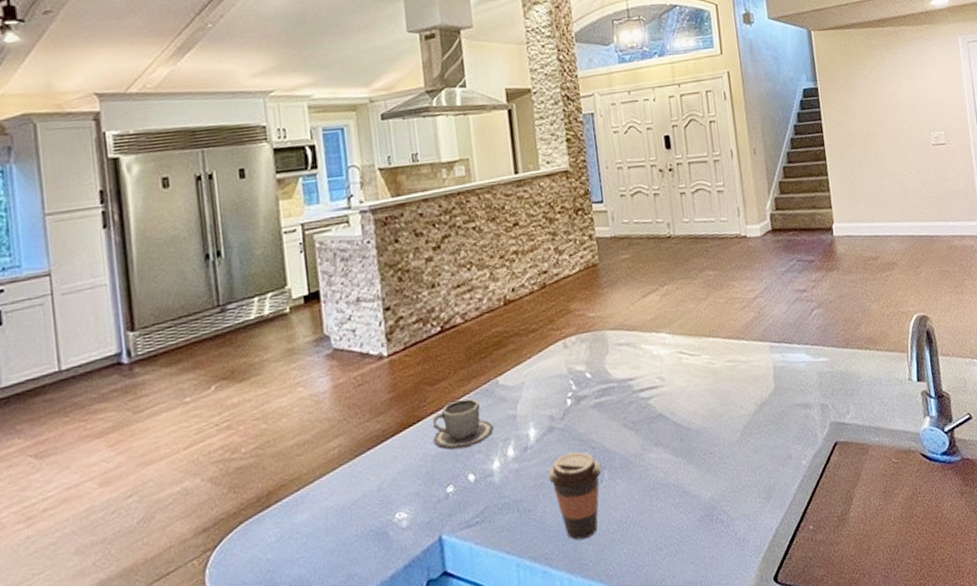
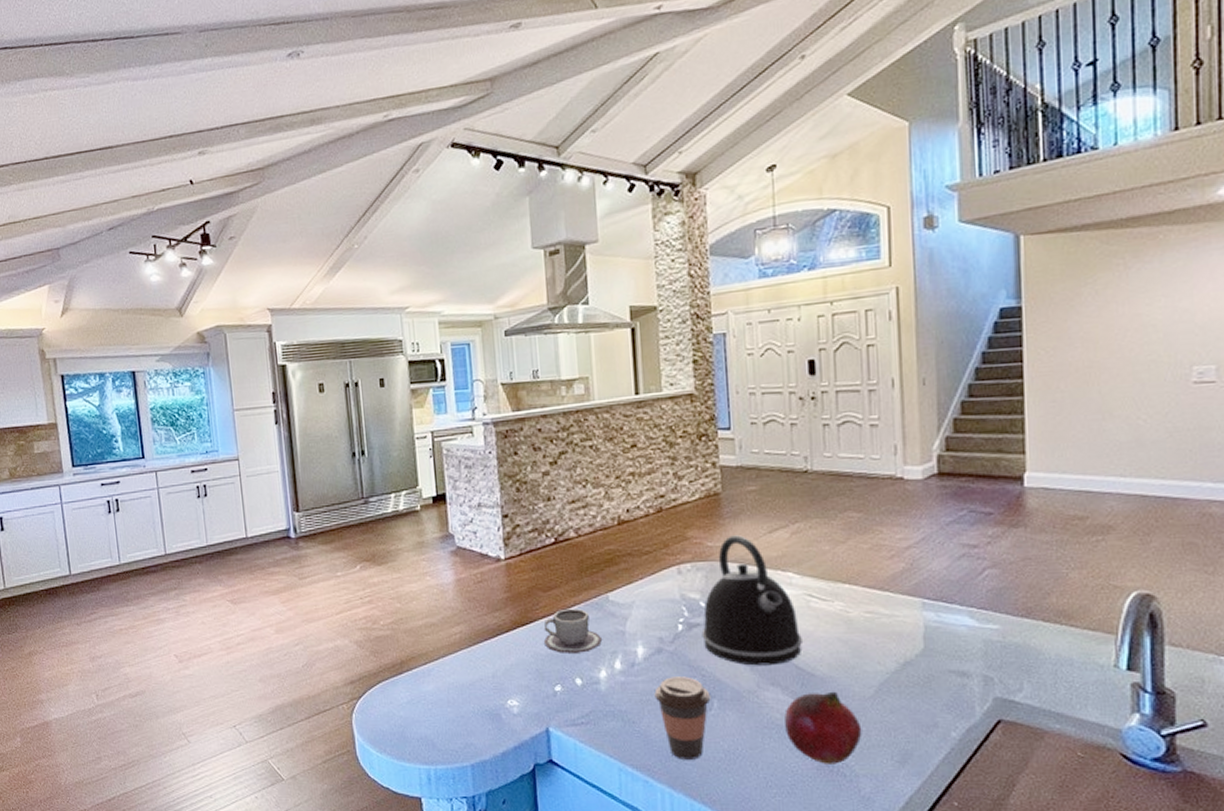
kettle: none [589,302,678,430] -> present [701,535,802,666]
fruit: none [668,441,734,515] -> present [785,691,862,764]

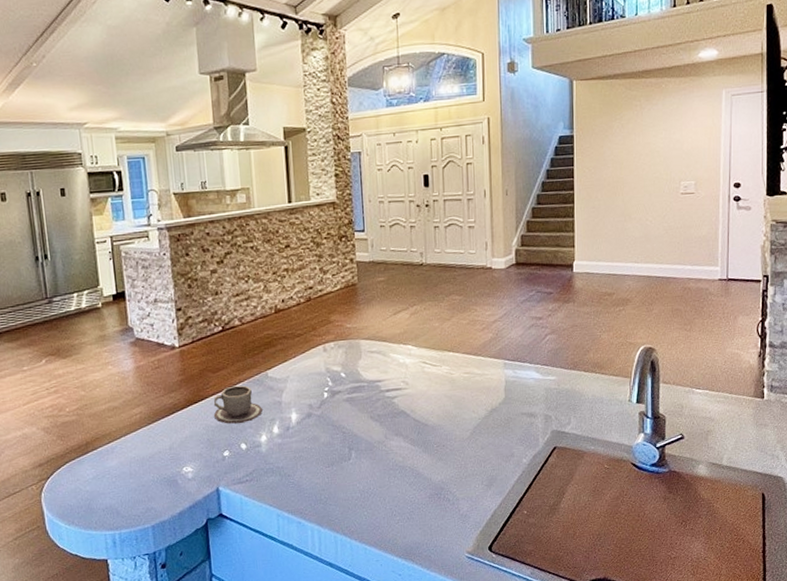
coffee cup: present [654,676,711,760] -> none [305,434,350,502]
kettle: present [701,535,802,666] -> none [342,317,418,422]
fruit: present [785,691,862,764] -> none [405,436,461,493]

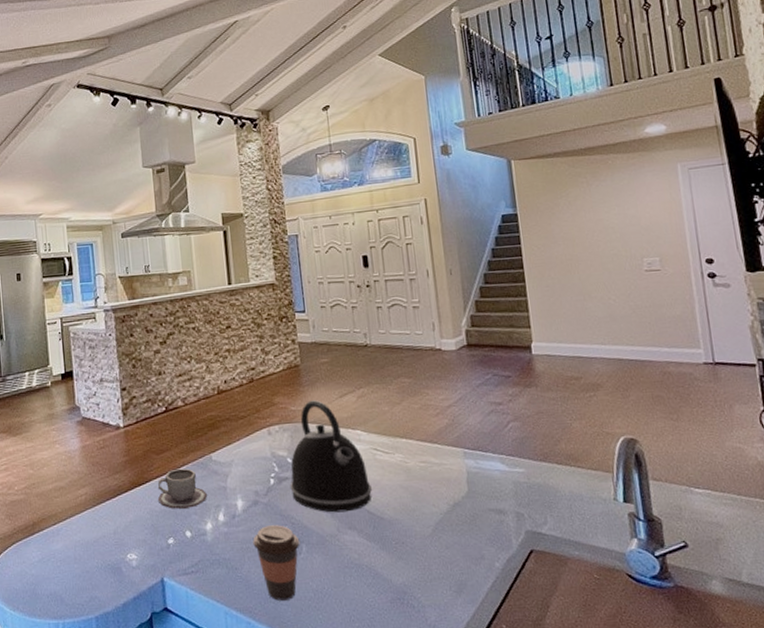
coffee cup: none [305,434,350,502] -> present [252,525,300,601]
kettle: none [342,317,418,422] -> present [290,400,372,513]

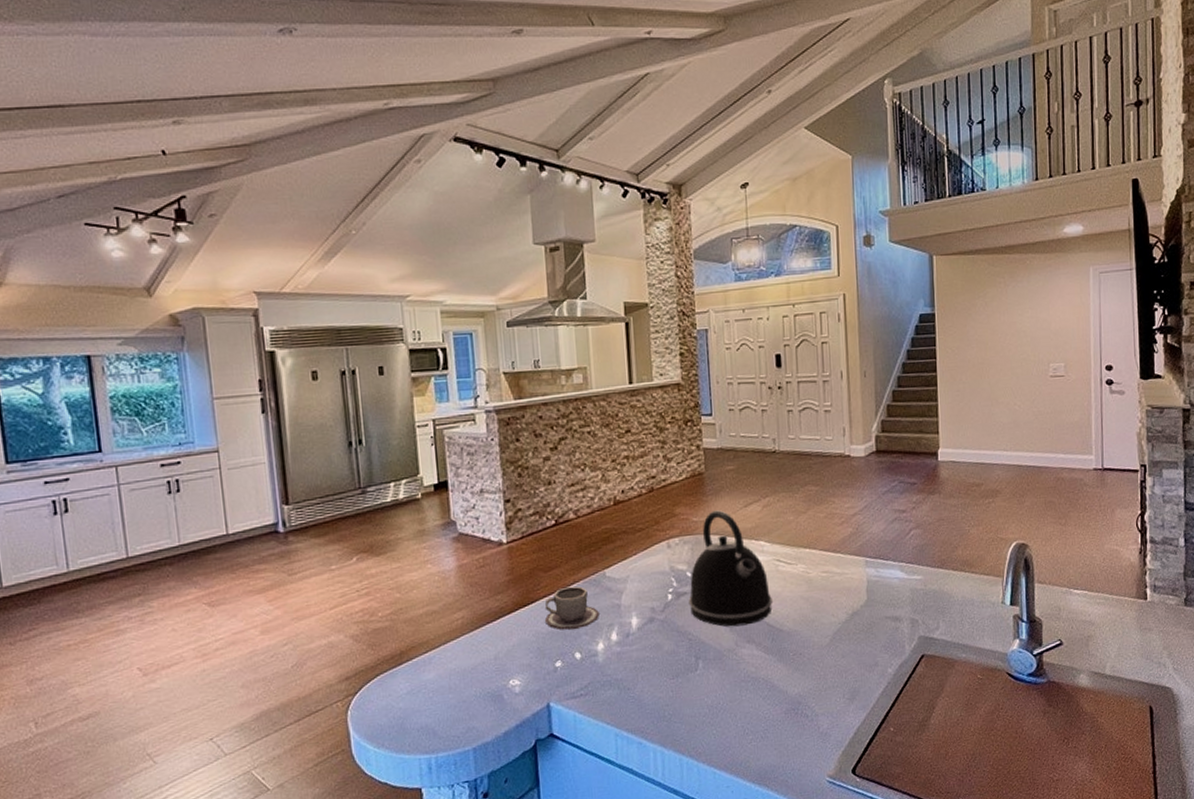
coffee cup: present [252,525,300,601] -> none [647,641,697,719]

